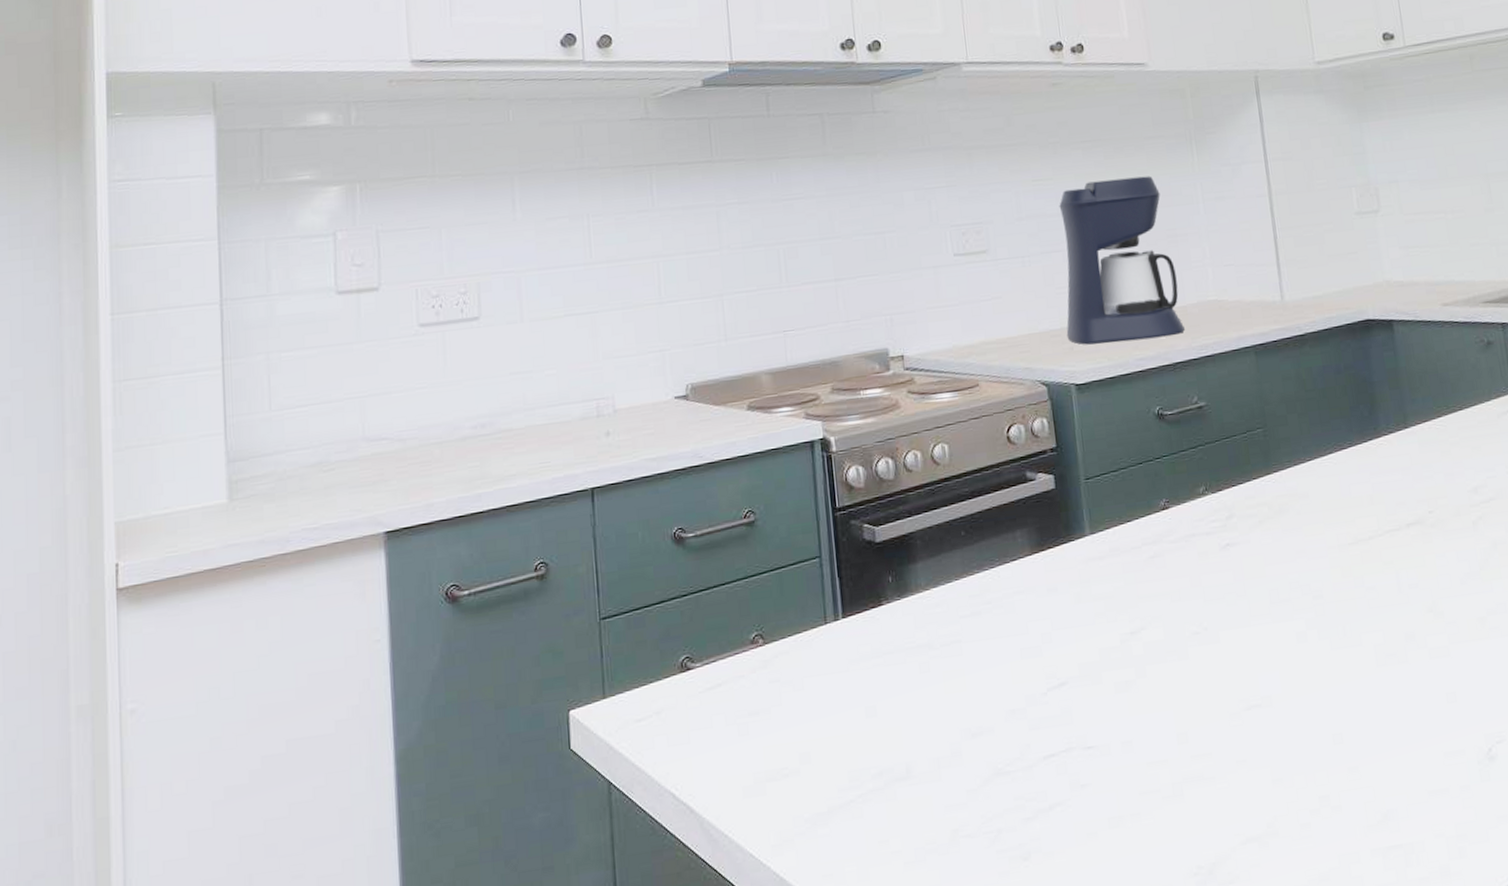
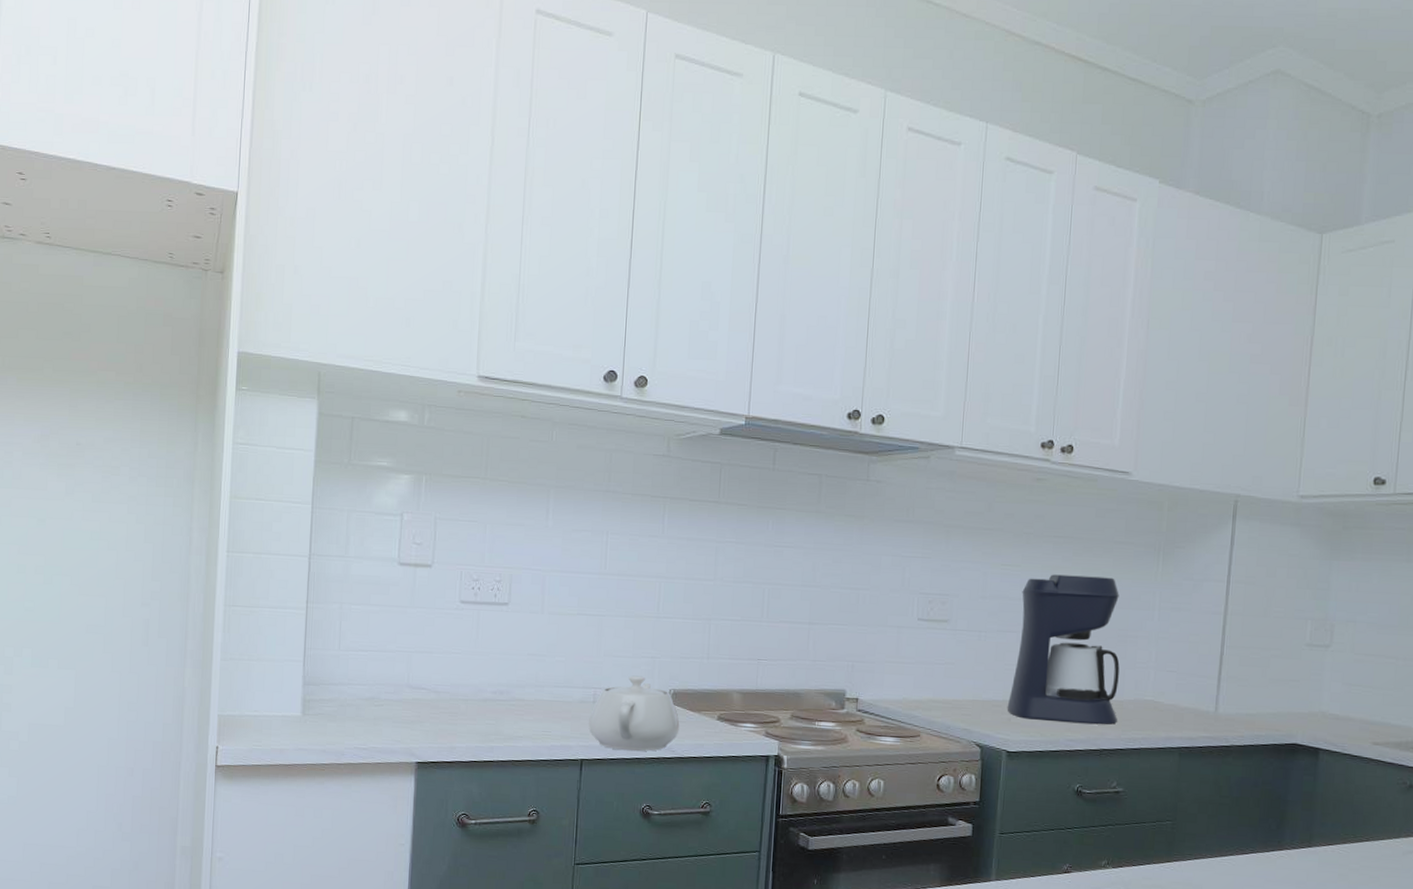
teapot: none [594,374,705,469] -> present [588,675,680,752]

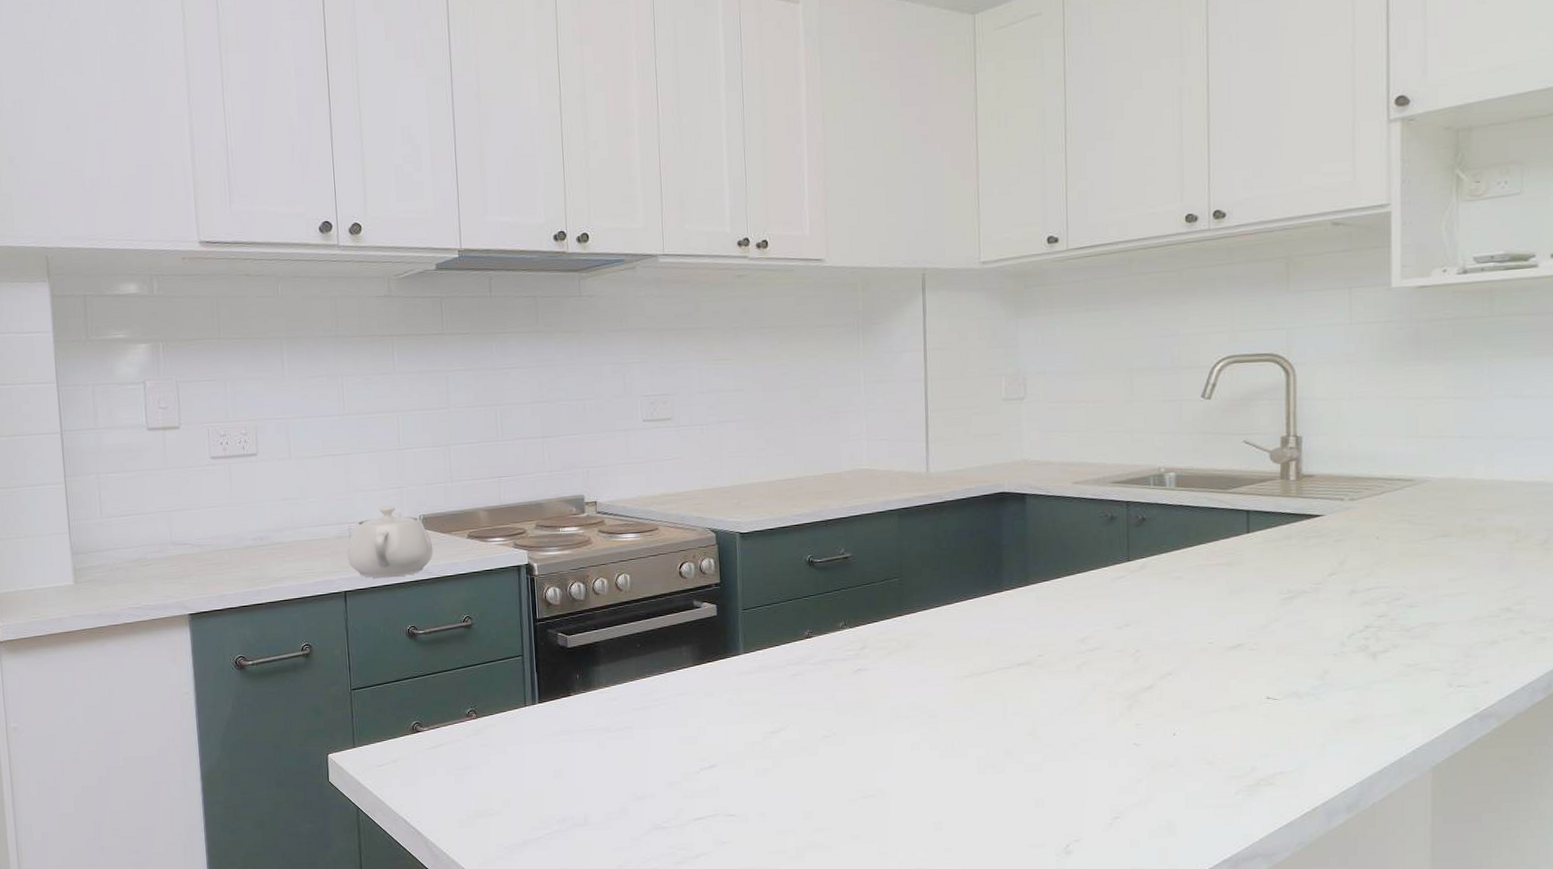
coffee maker: present [1007,574,1120,726] -> none [735,359,838,501]

